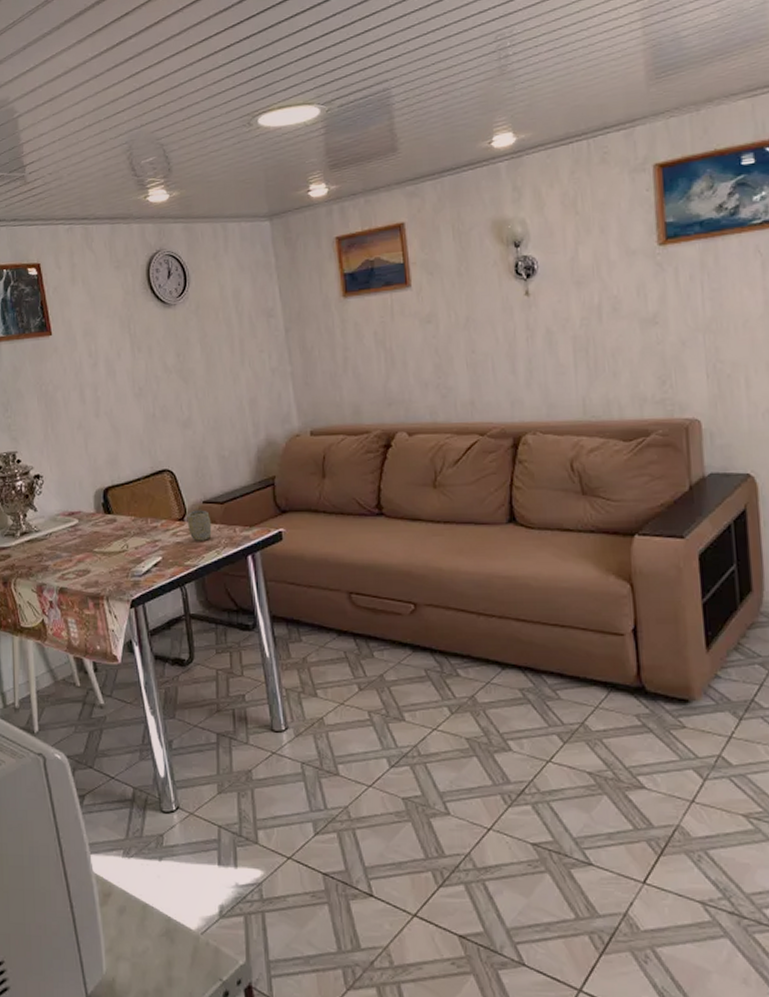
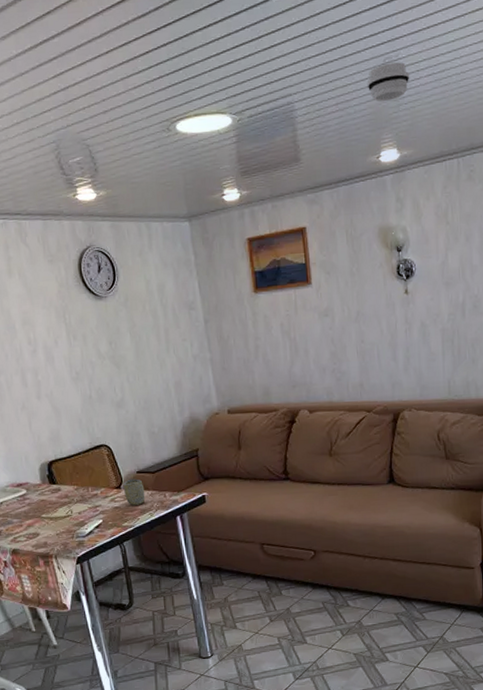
smoke detector: none [475,38,527,82] -> present [367,62,410,101]

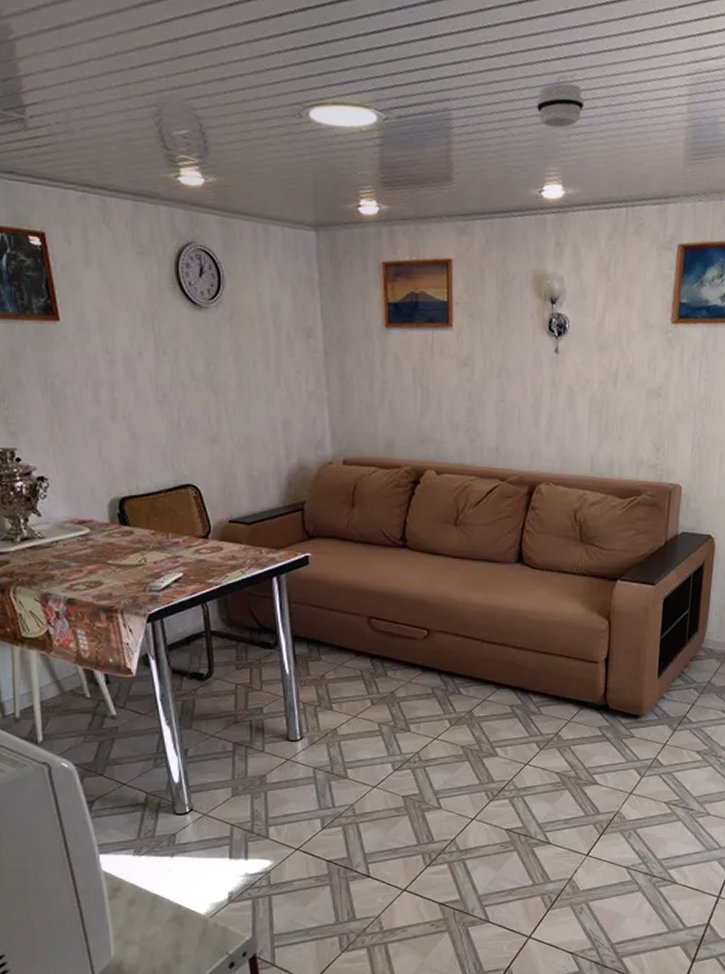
cup: present [124,478,146,505] -> none [212,528,237,560]

